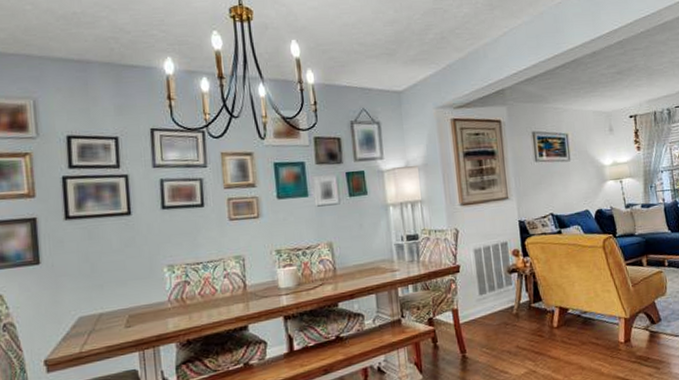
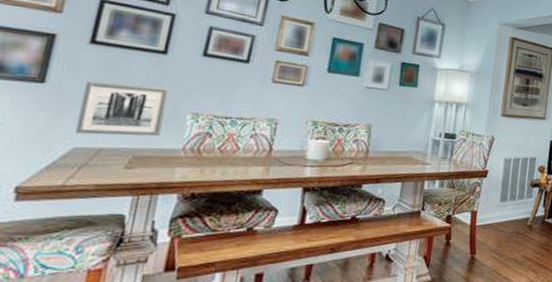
wall art: none [73,246,146,304] -> present [75,81,170,137]

